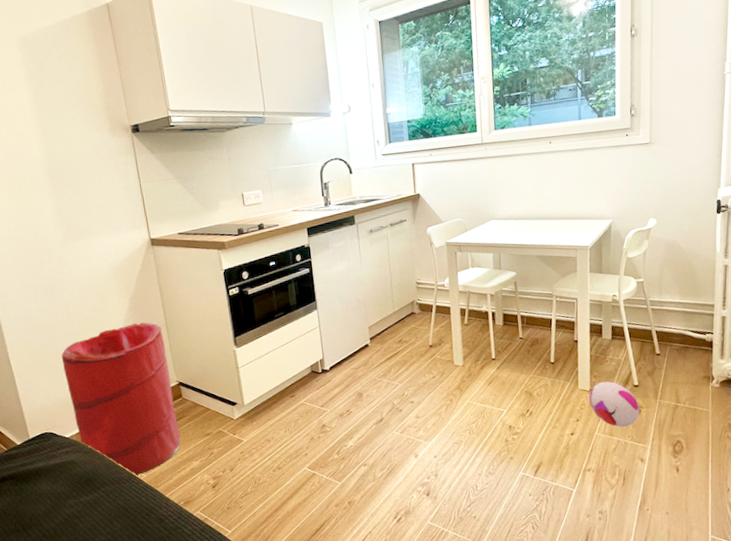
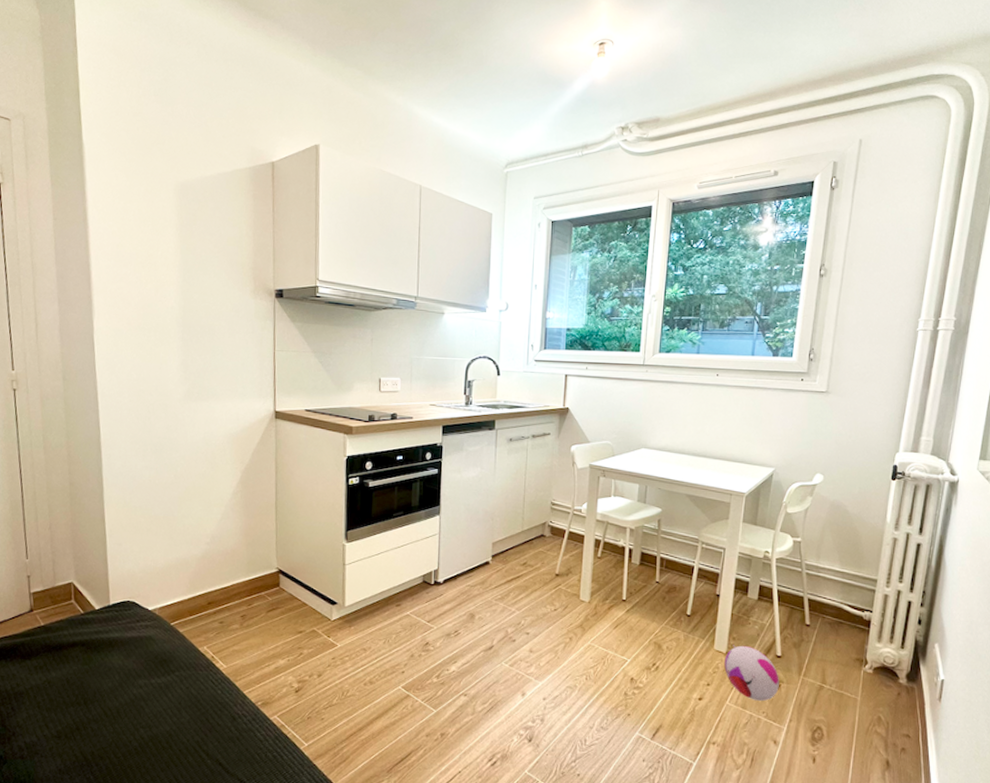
laundry hamper: present [61,322,181,476] -> none [159,498,271,665]

